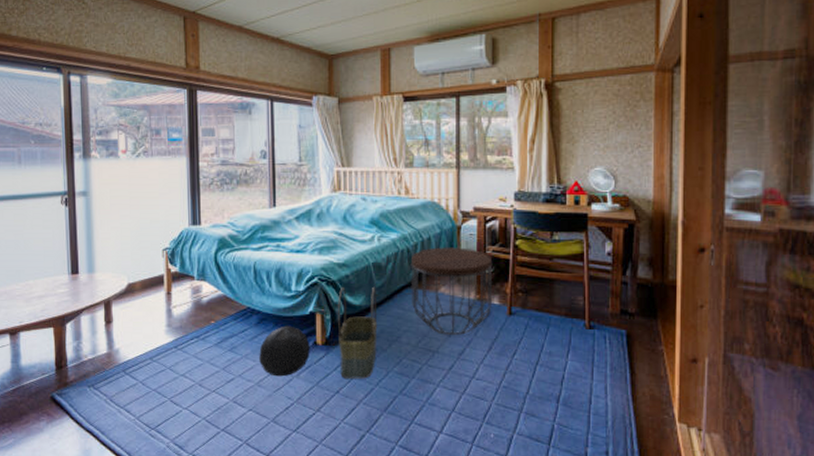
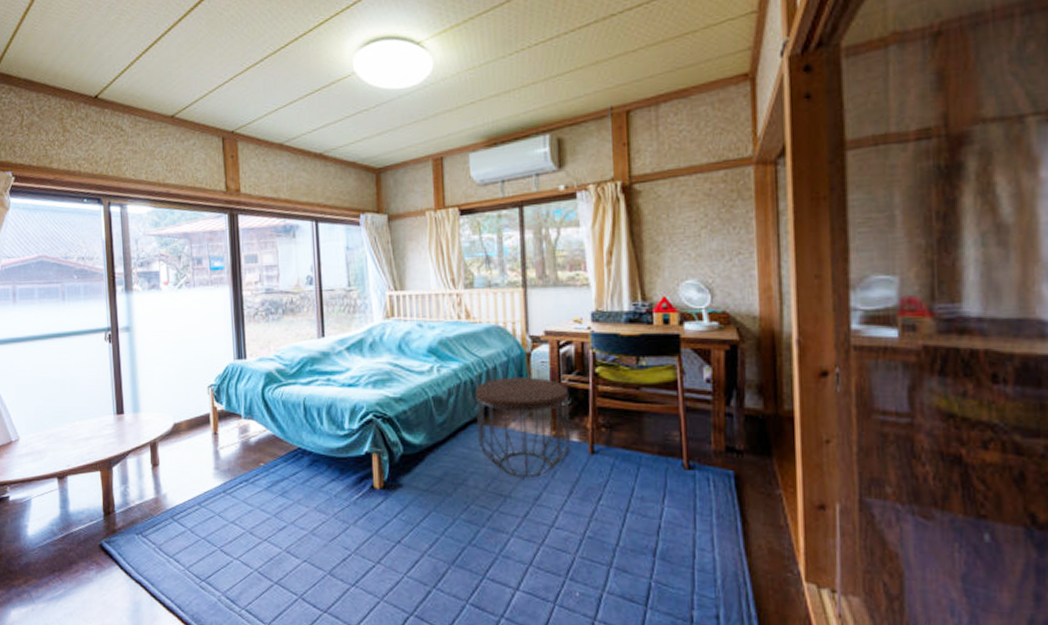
decorative ball: present [259,325,310,377] -> none [312,467,368,525]
basket: present [337,286,378,379] -> none [395,423,441,527]

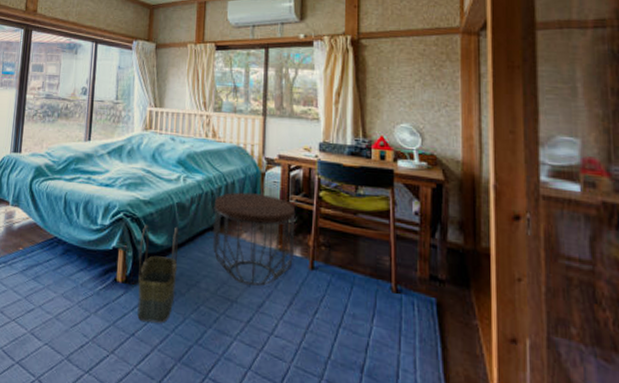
basket: none [395,423,441,527] -> present [137,225,179,323]

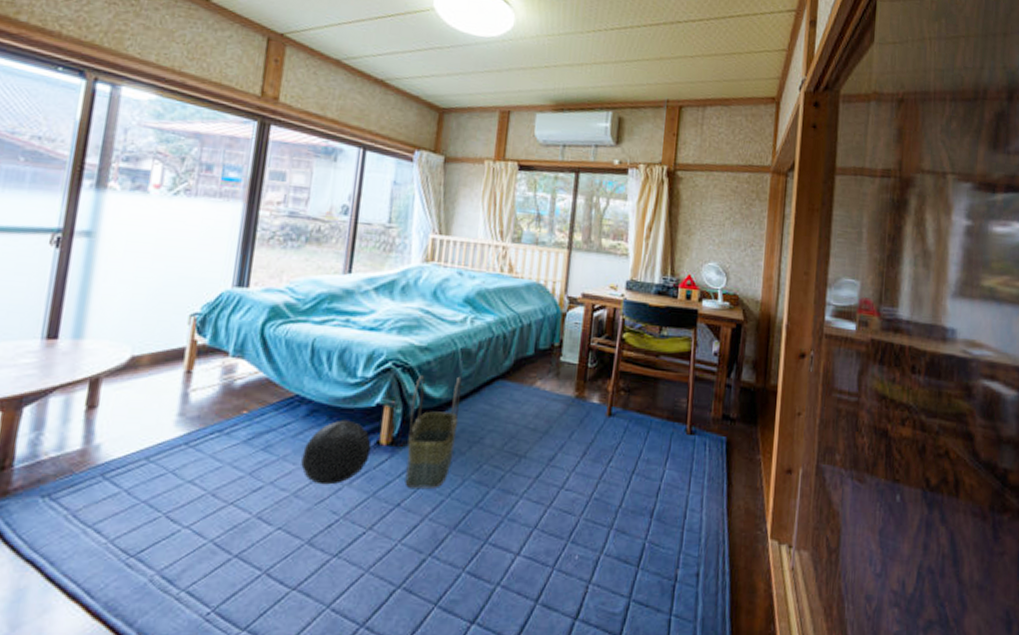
decorative ball: none [60,259,110,312] -> present [301,419,372,485]
side table: present [213,192,296,286] -> none [501,335,596,438]

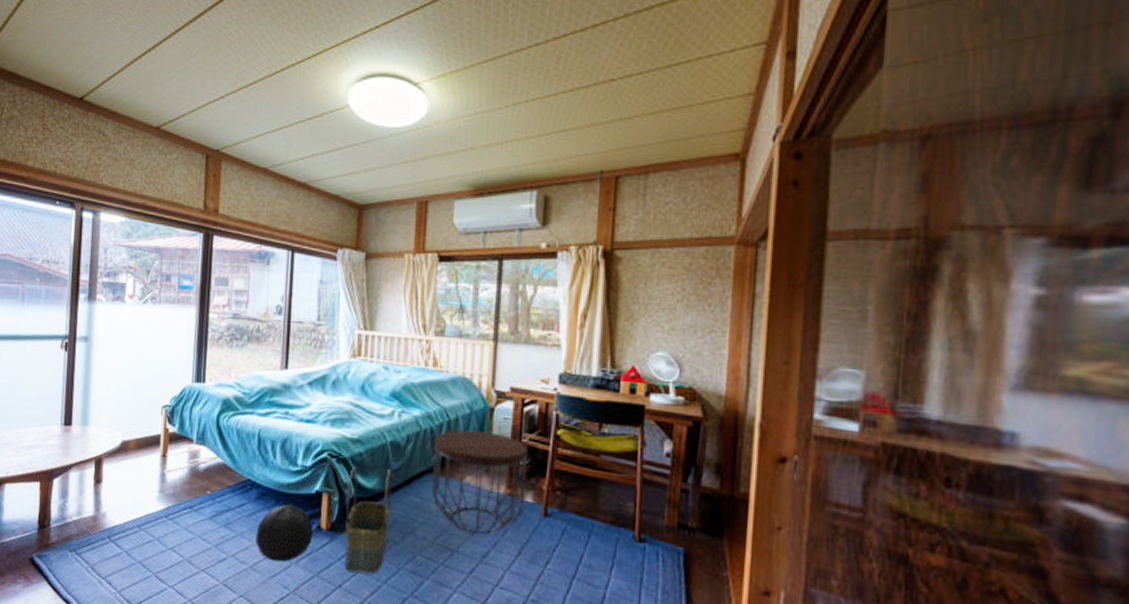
side table: none [501,335,596,438] -> present [432,429,528,535]

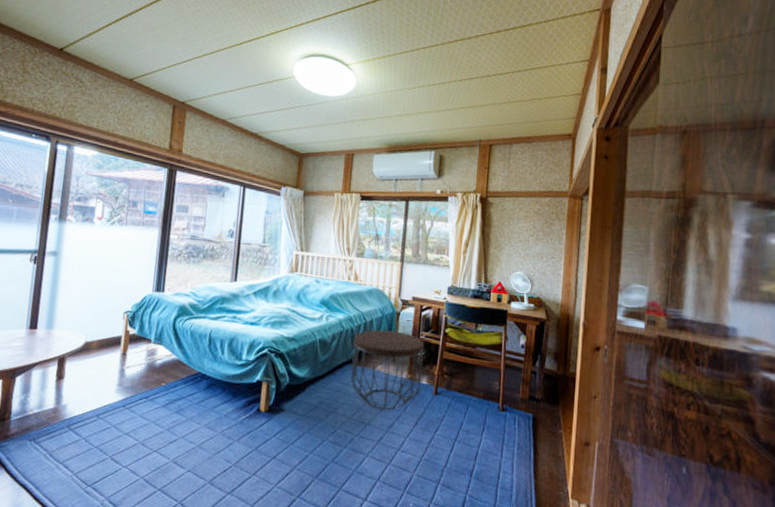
decorative ball: present [255,504,313,562] -> none [203,392,254,440]
basket: present [344,466,392,574] -> none [279,359,320,446]

